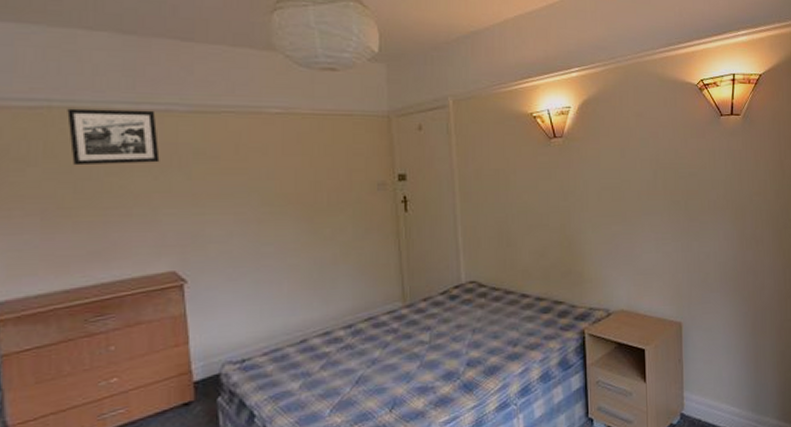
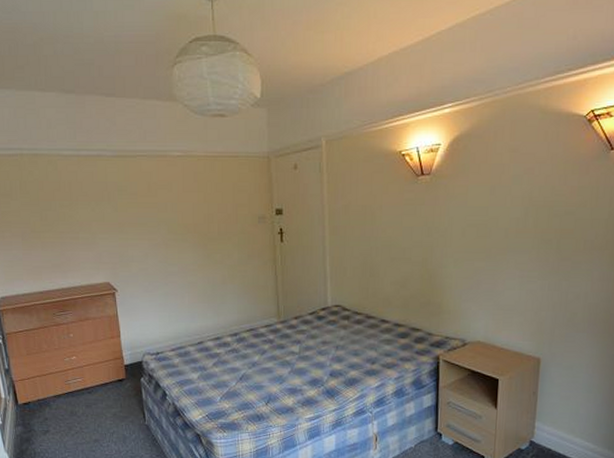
picture frame: present [67,108,160,166] -> none [33,155,95,200]

